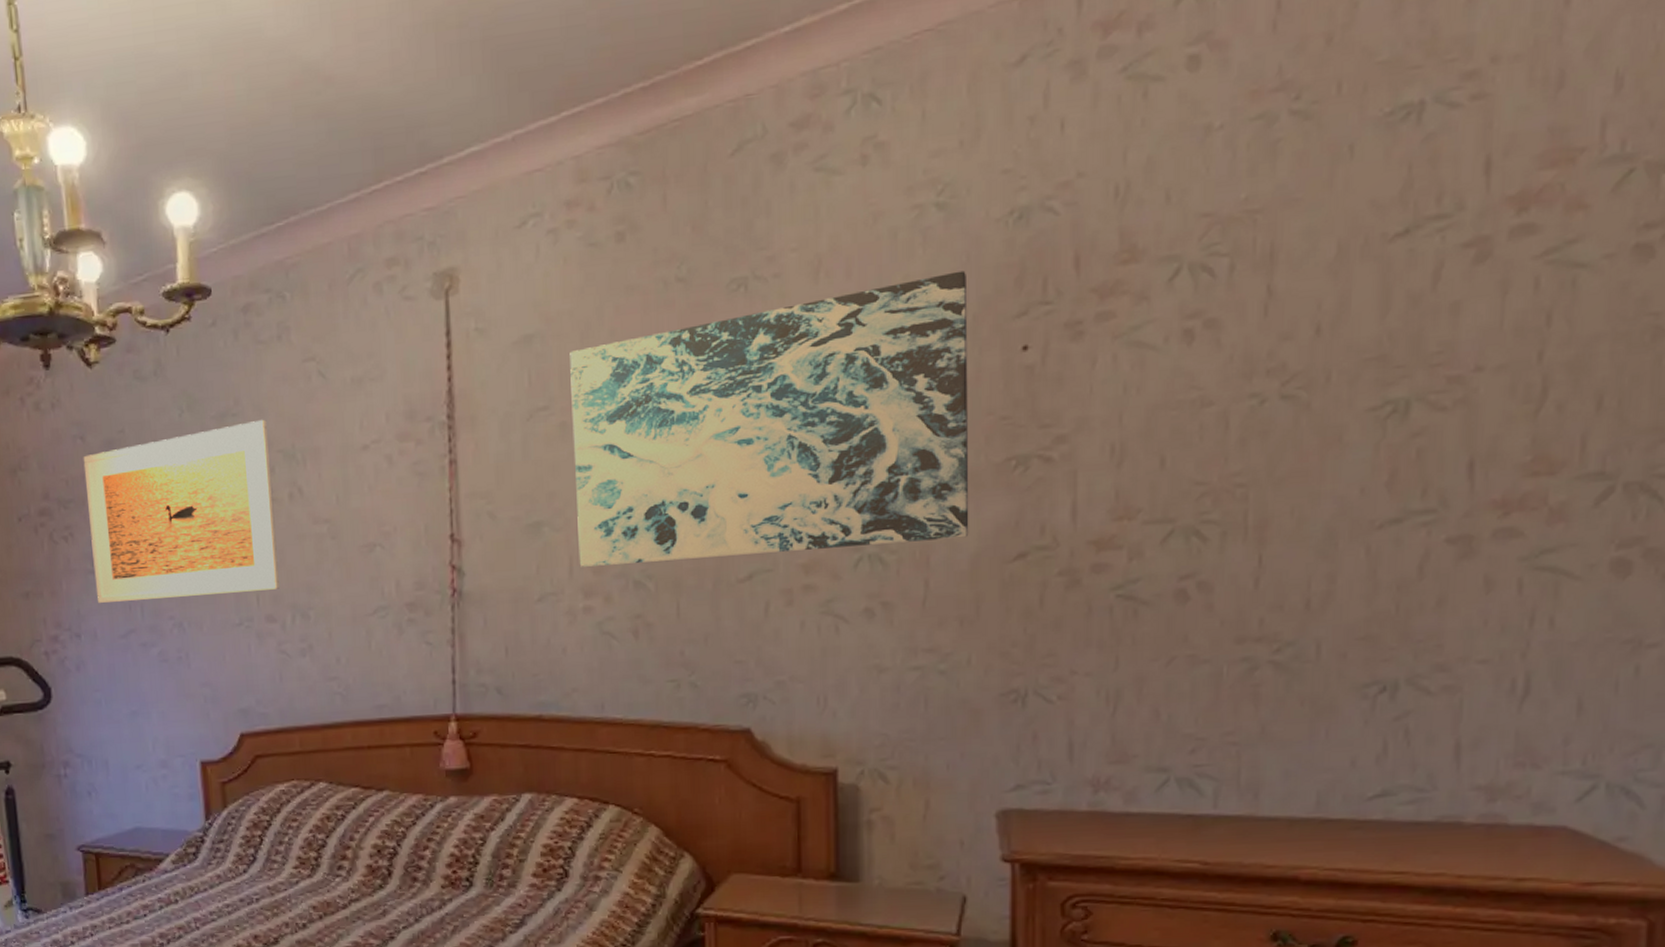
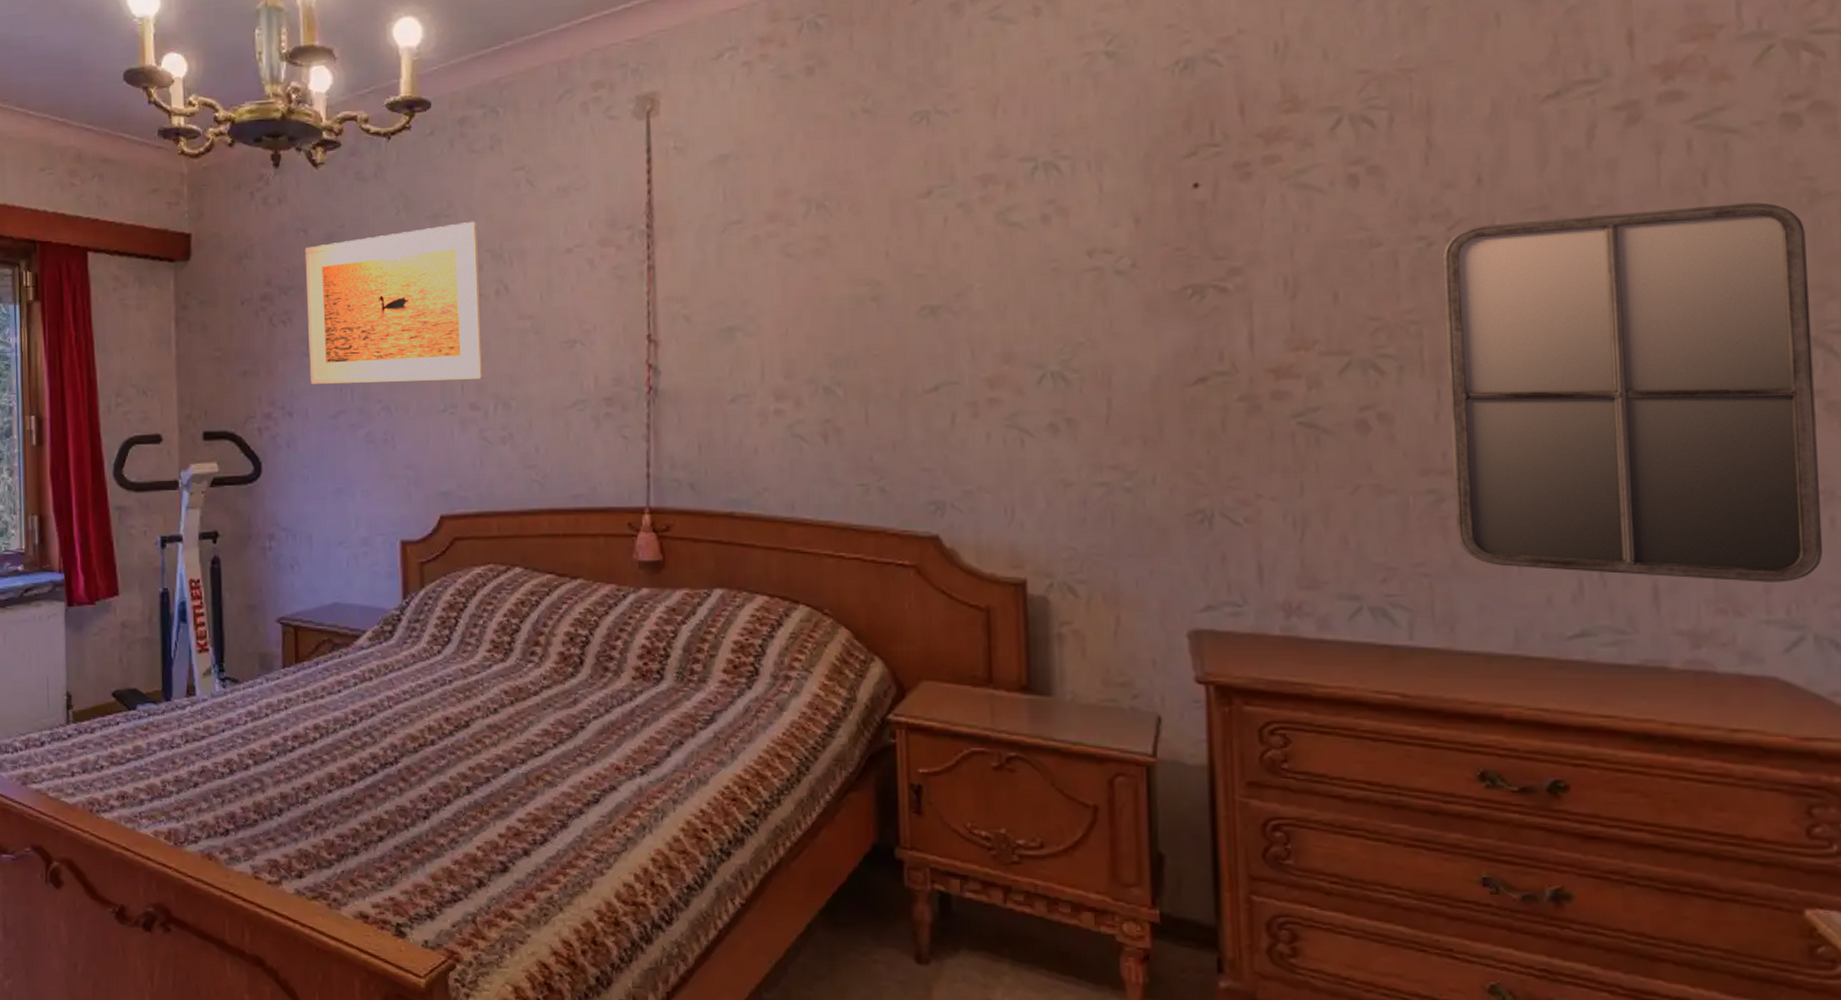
wall art: present [570,270,969,567] -> none [762,113,1149,371]
home mirror: none [1267,342,1644,735] -> present [1442,202,1823,582]

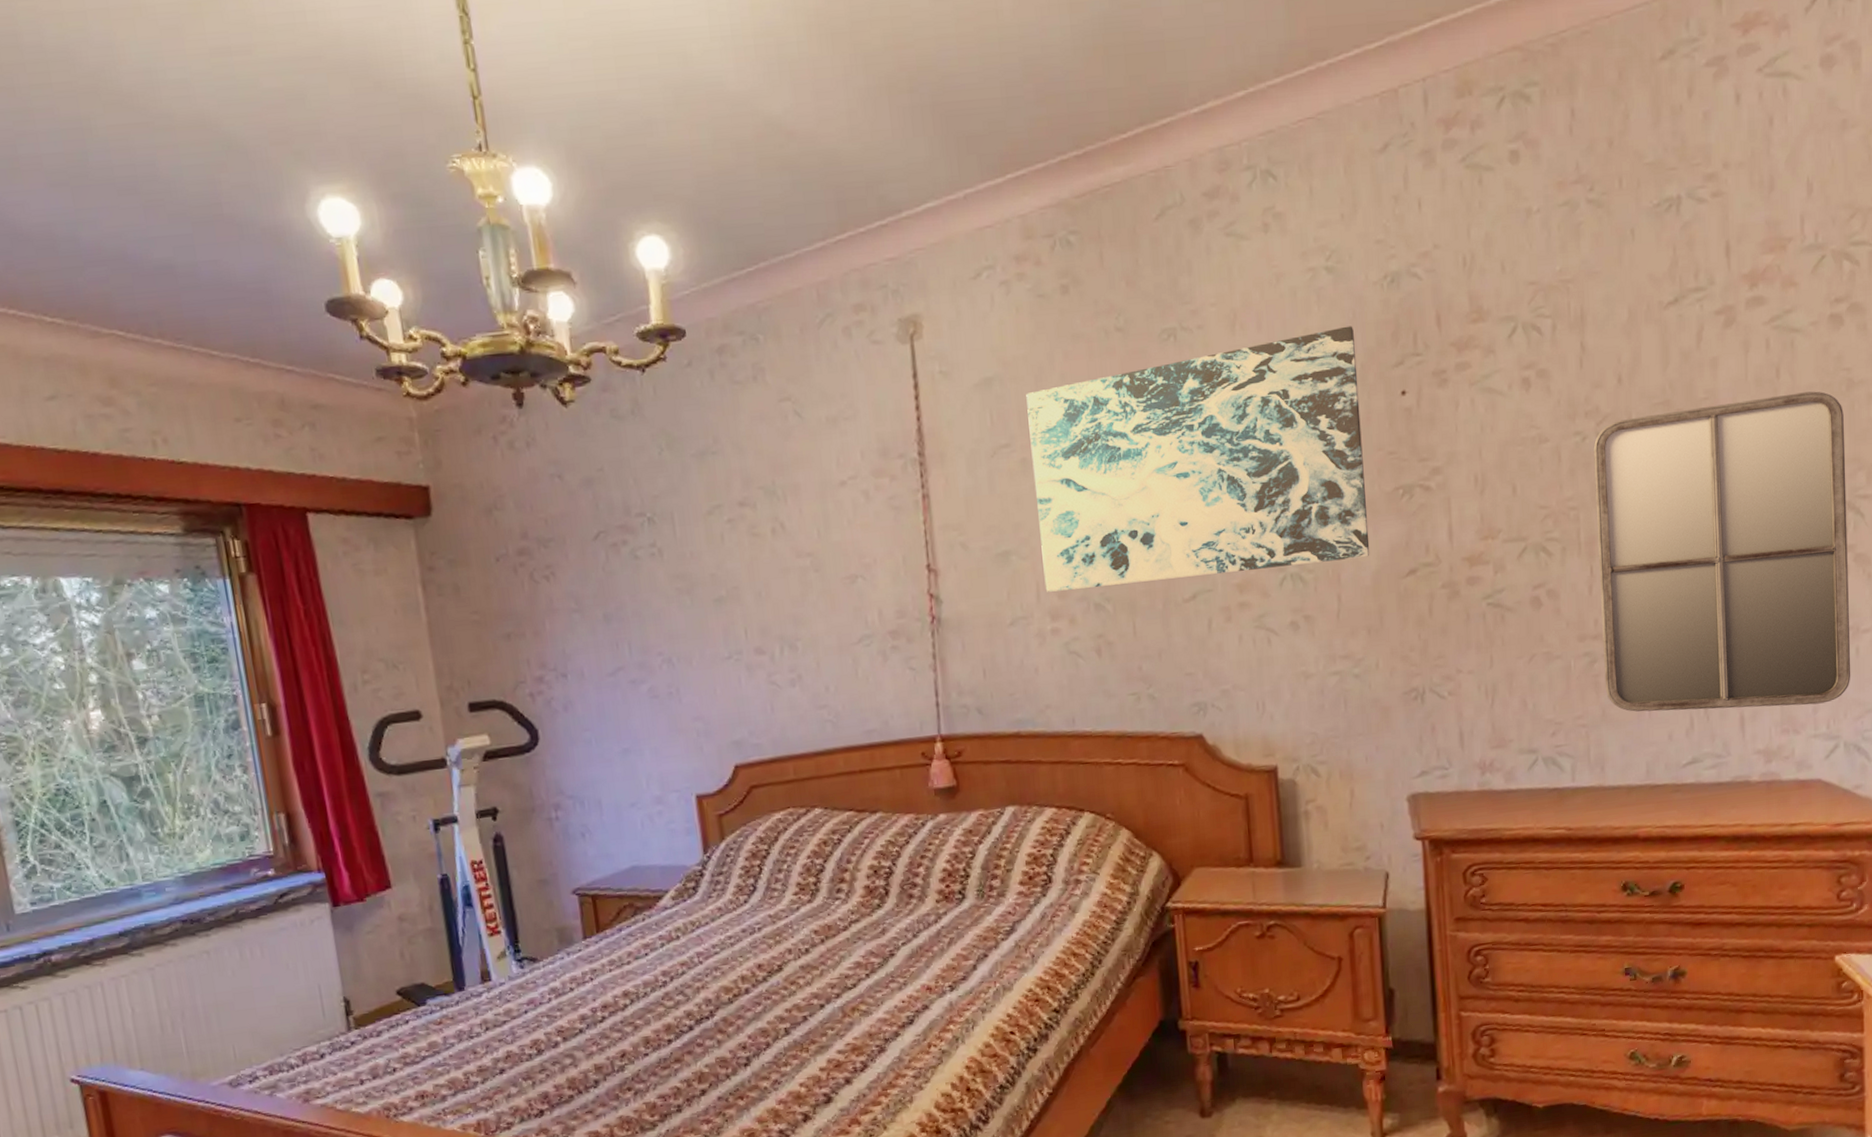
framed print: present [305,221,485,385] -> none [561,457,768,643]
wall art: none [762,113,1149,371] -> present [1026,326,1370,592]

